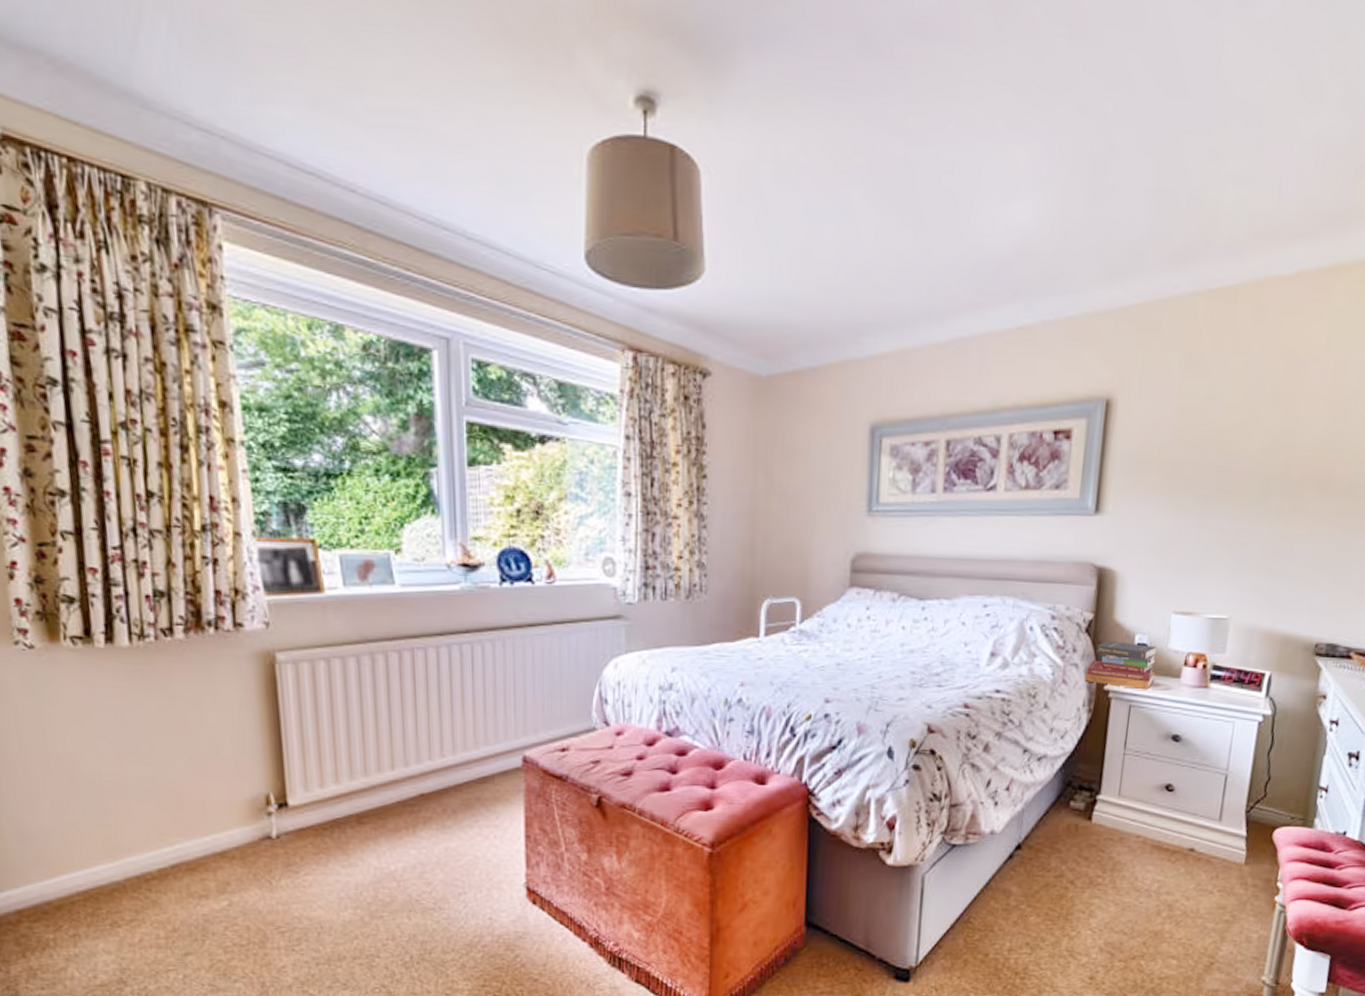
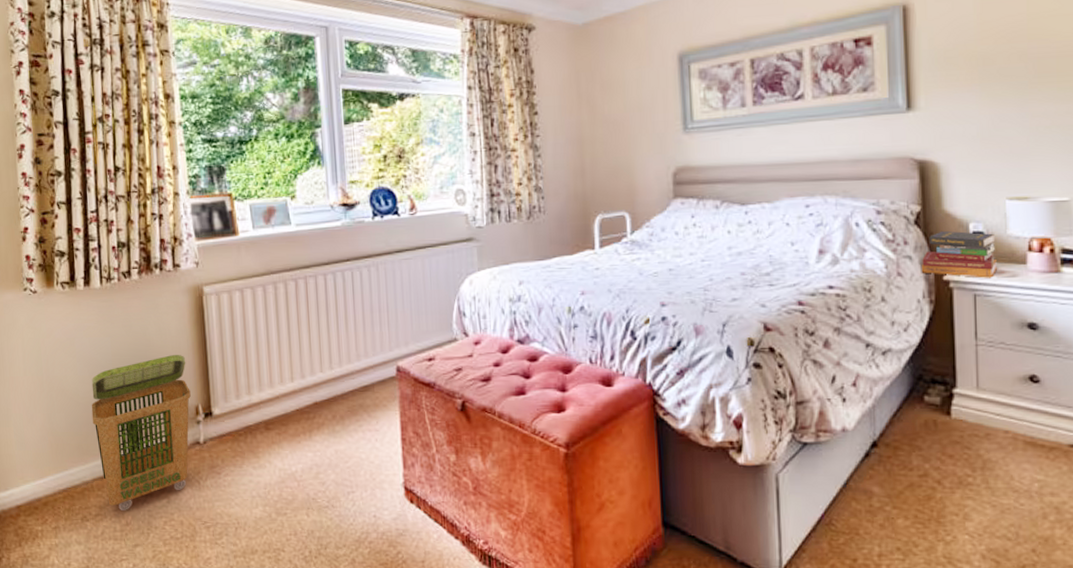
laundry basket: none [119,734,259,915] -> present [91,355,191,510]

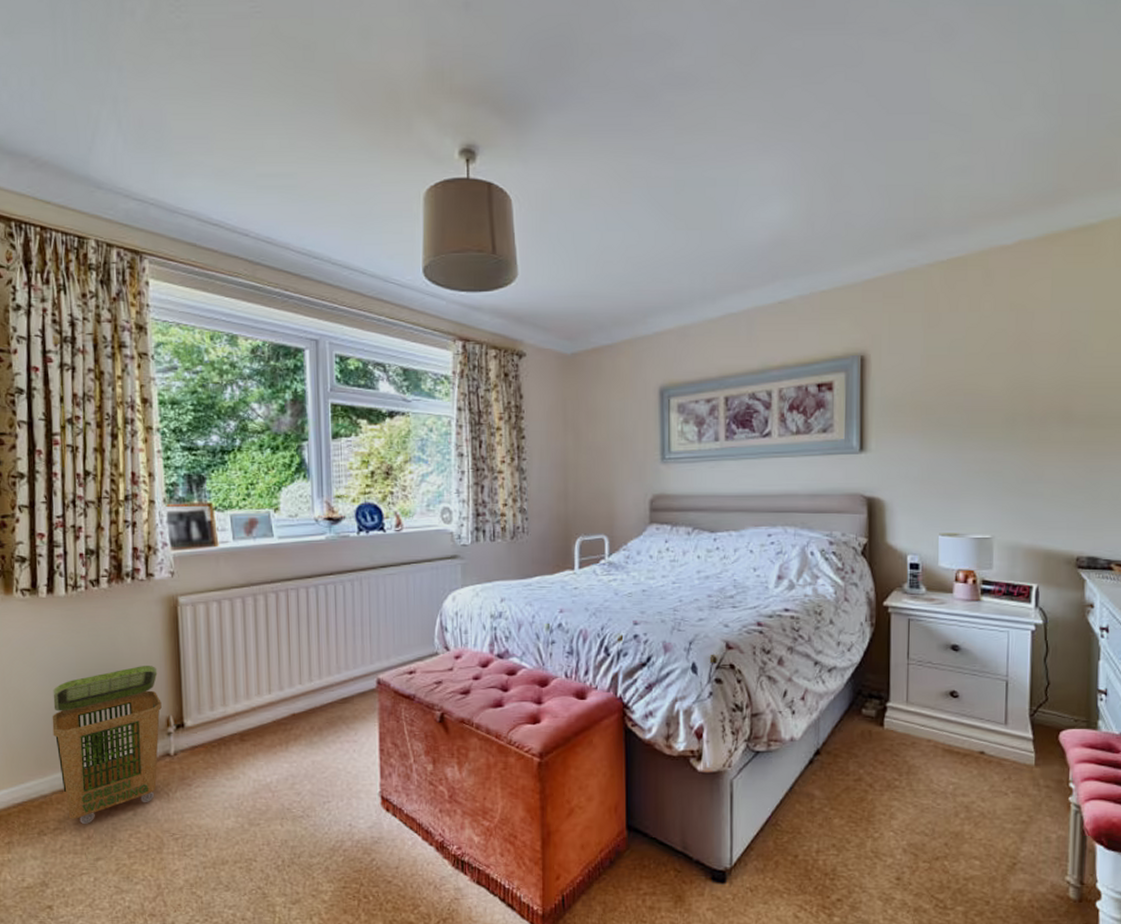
books: present [921,230,997,278] -> none [865,561,928,605]

